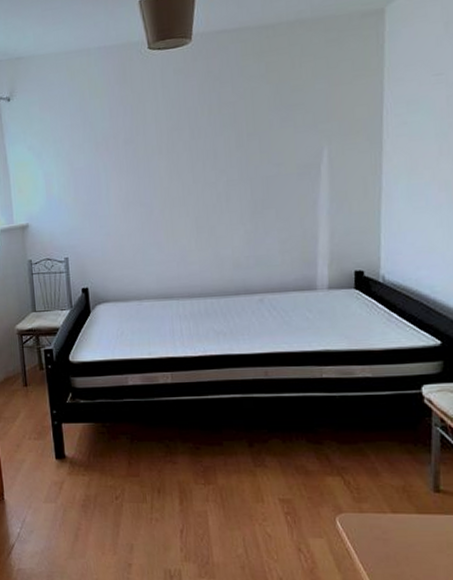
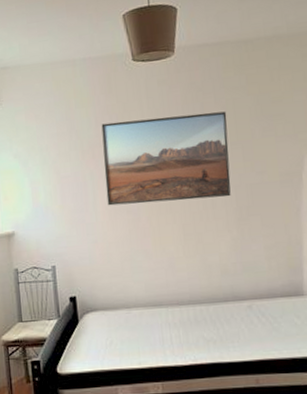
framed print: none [115,101,246,199] -> present [101,111,231,206]

